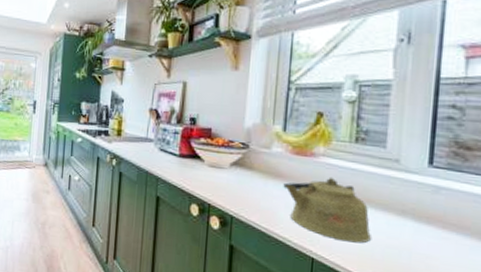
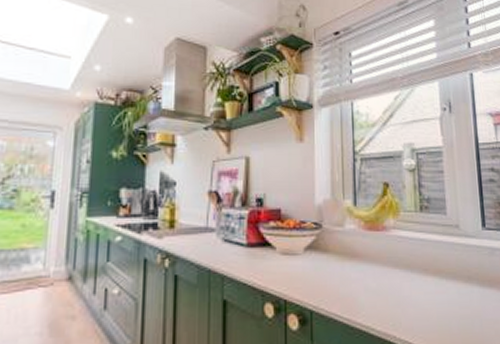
kettle: present [283,176,372,243] -> none [360,250,448,320]

